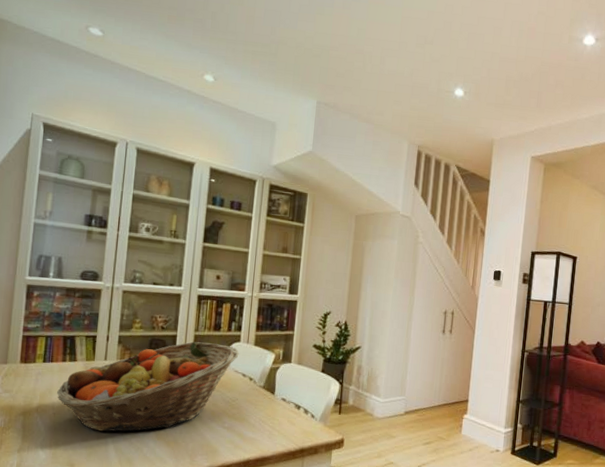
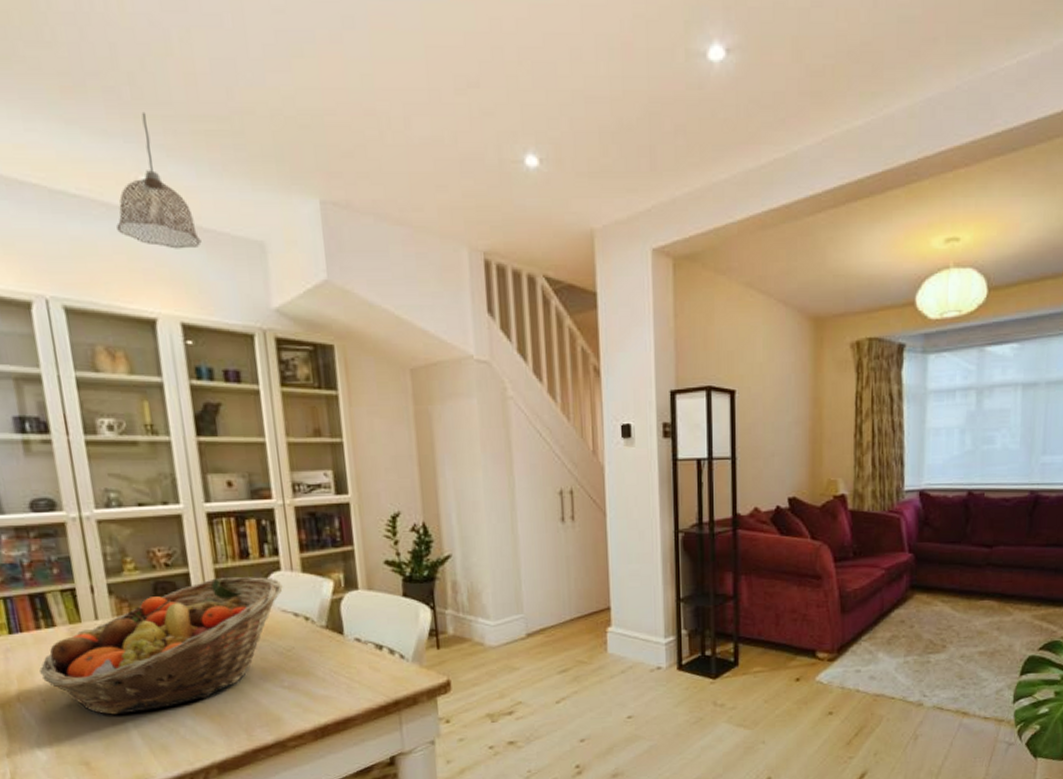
pendant lamp: none [183,36,235,121] -> present [116,111,202,249]

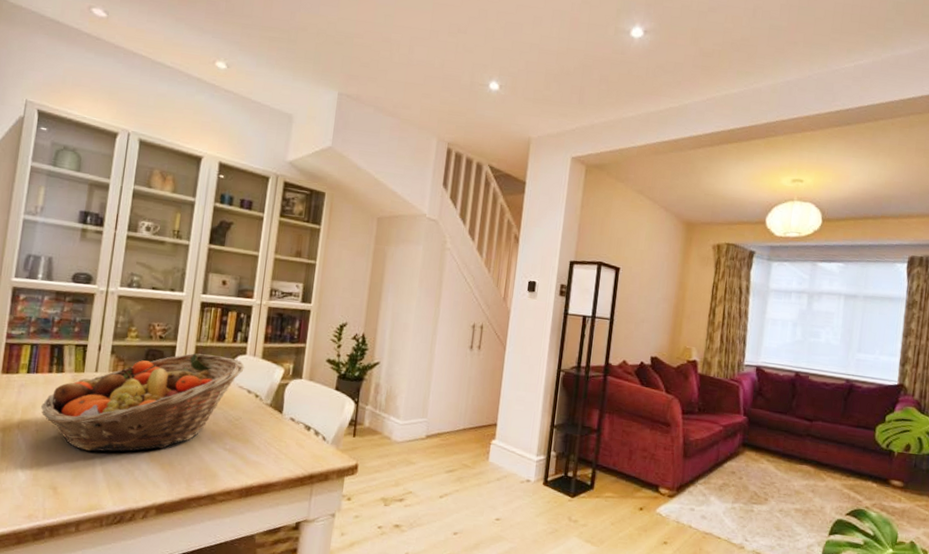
pendant lamp: present [116,111,202,249] -> none [192,19,249,112]

